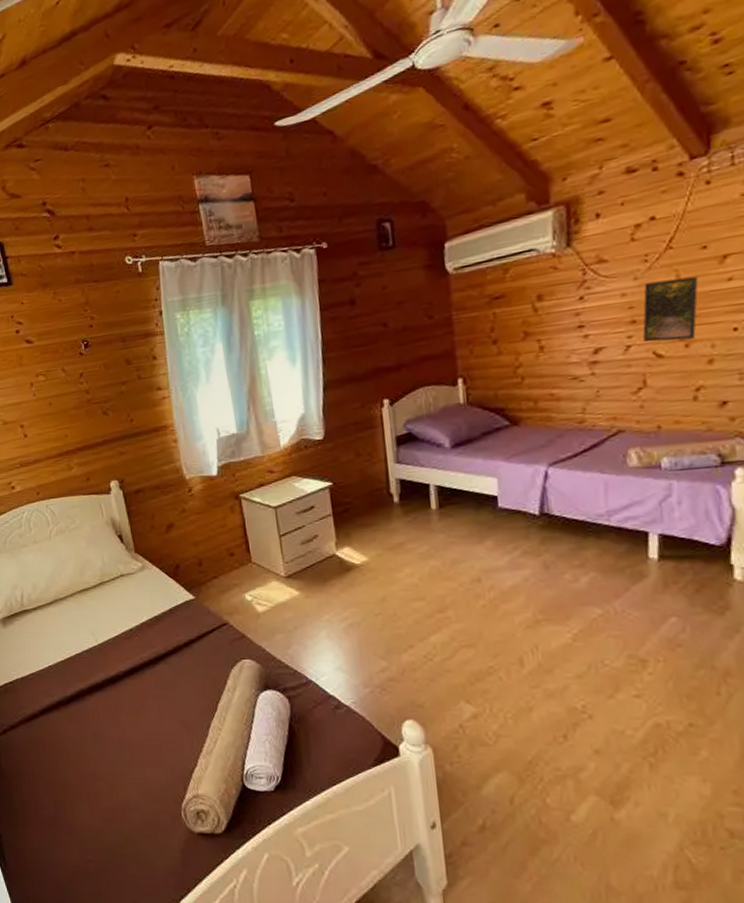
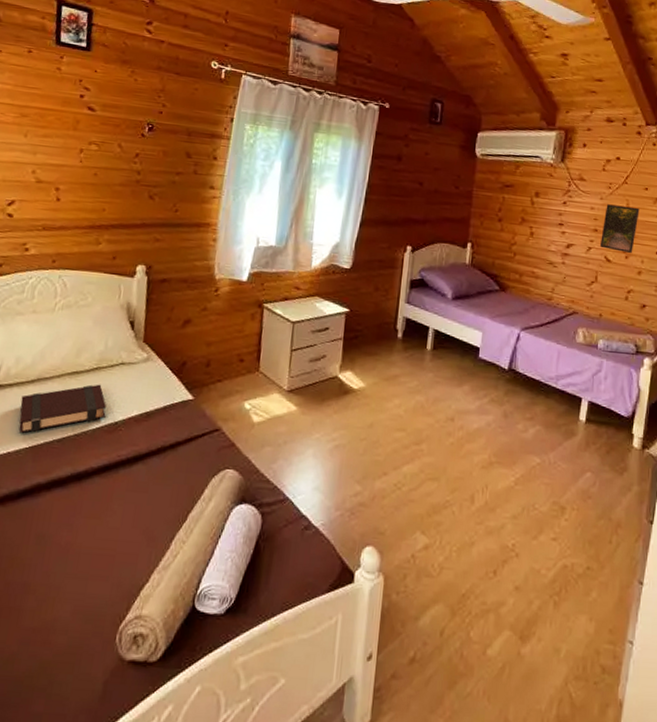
book: none [46,597,121,649] -> present [18,384,106,434]

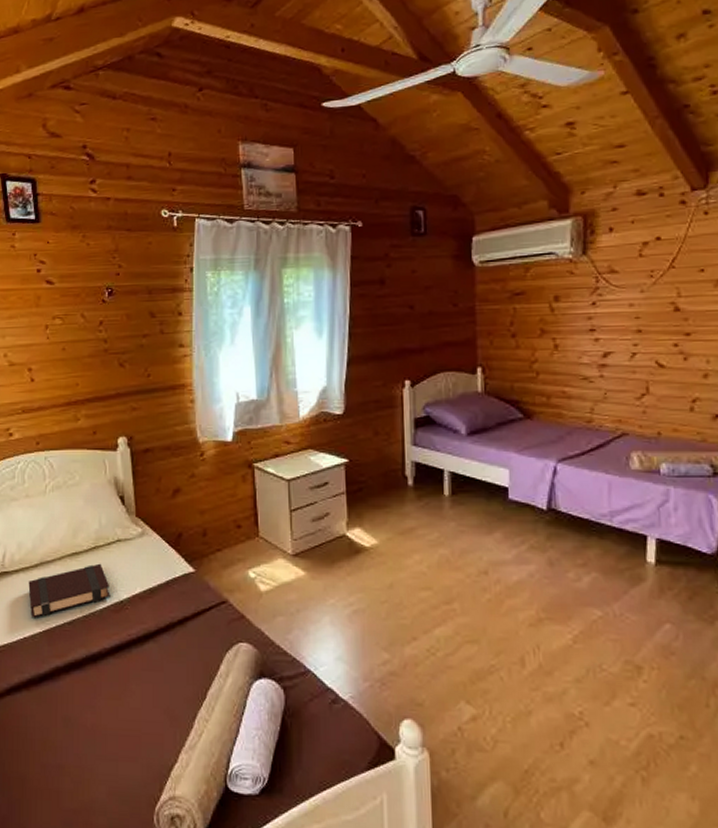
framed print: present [599,204,640,254] -> none [646,295,697,354]

